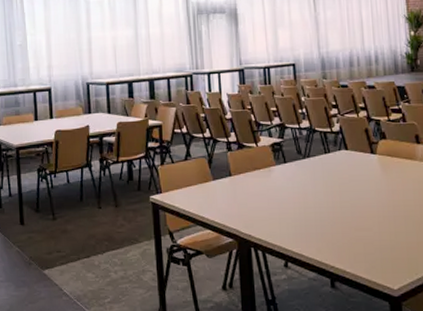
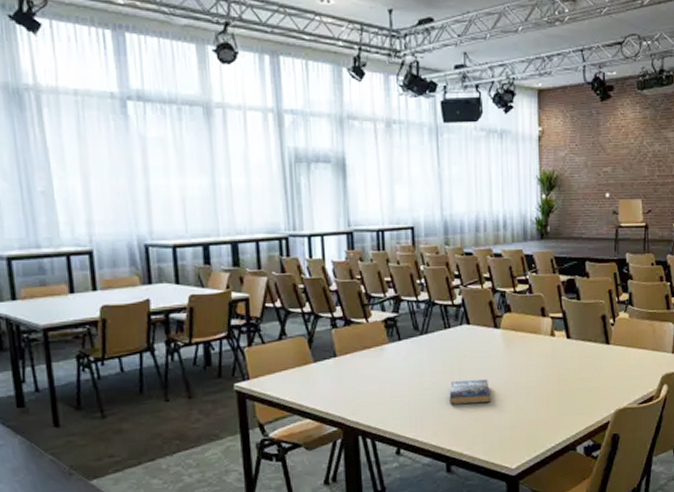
book: none [331,201,370,224] -> present [449,380,490,405]

